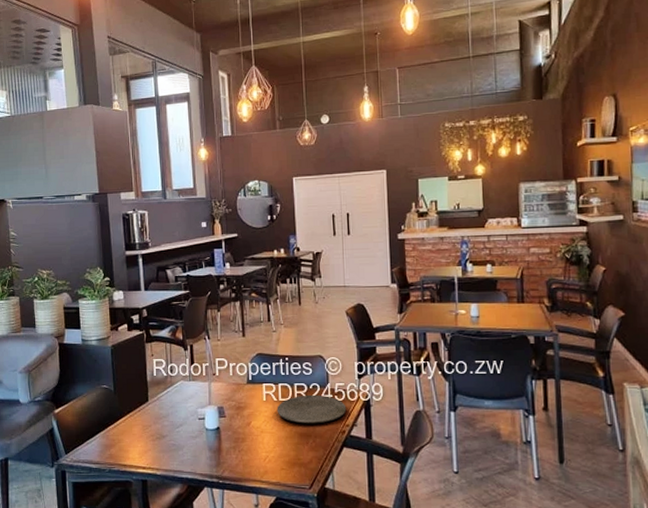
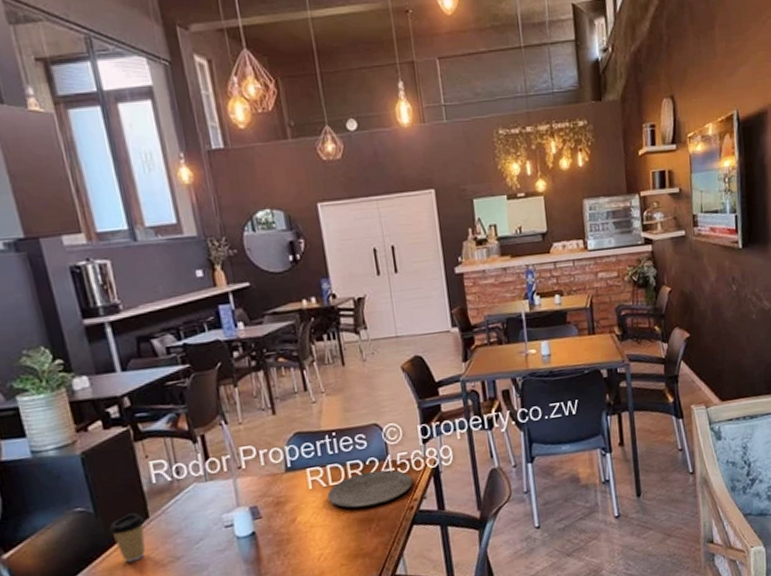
coffee cup: none [121,396,145,433] -> present [109,513,146,563]

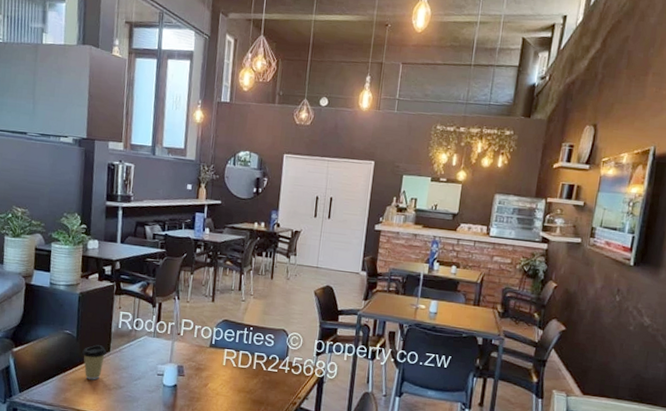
plate: present [327,470,413,508] -> none [234,364,301,393]

